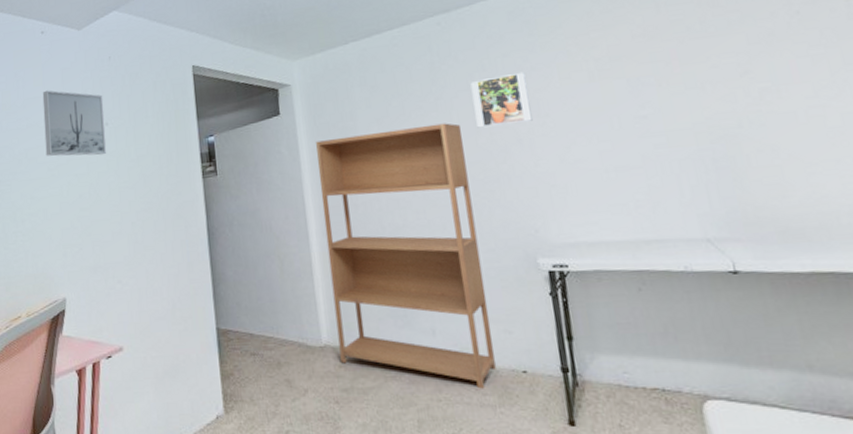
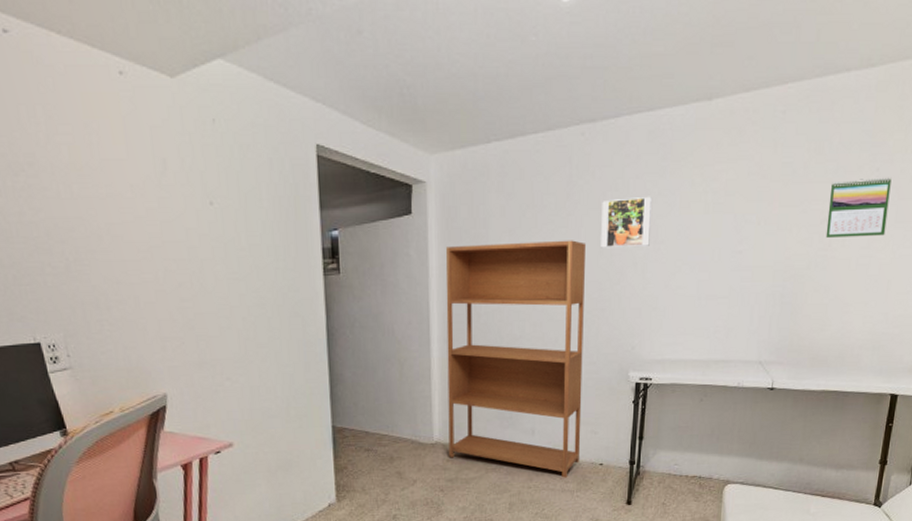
wall art: present [42,90,107,156] -> none [125,152,212,240]
calendar: none [740,18,835,92] -> present [825,177,892,239]

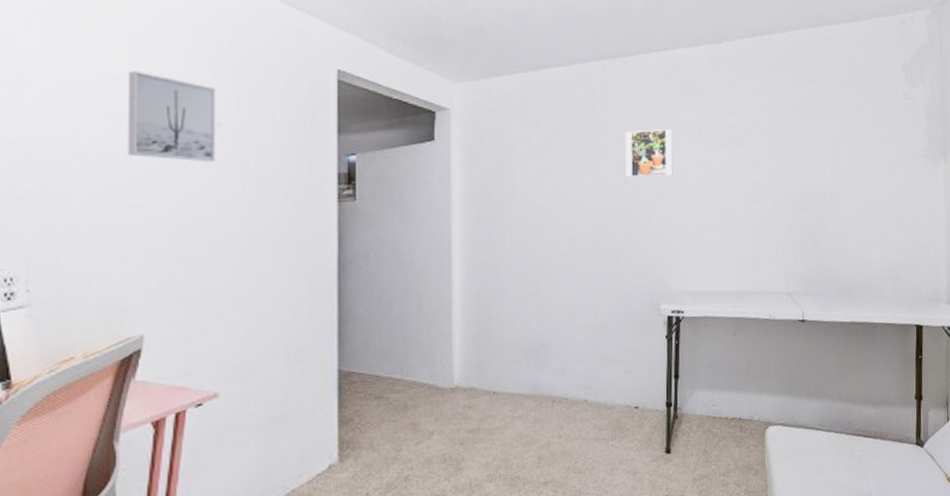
wall art: none [125,152,212,240] -> present [127,70,217,163]
bookshelf: present [445,240,585,478] -> none [469,169,614,425]
calendar: present [825,177,892,239] -> none [835,116,889,172]

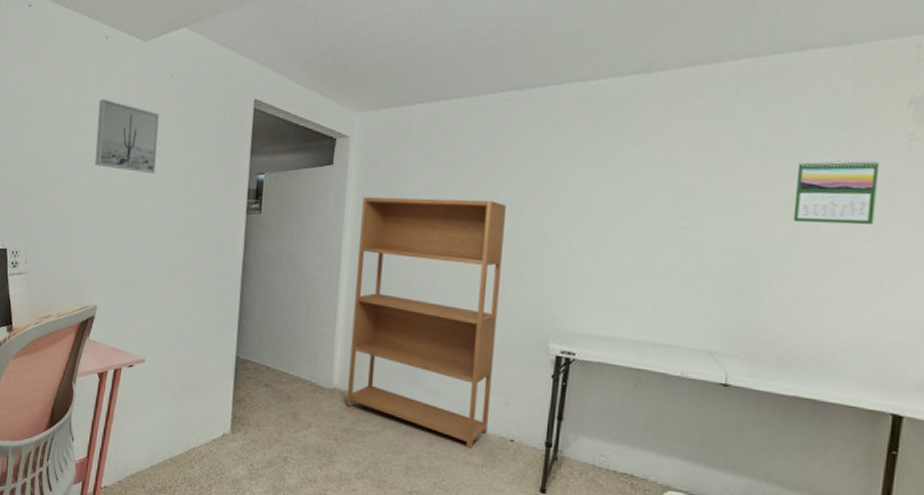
bookshelf: none [469,169,614,425] -> present [347,197,506,449]
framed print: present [625,129,673,178] -> none [522,163,581,213]
calendar: none [835,116,889,172] -> present [793,160,879,225]

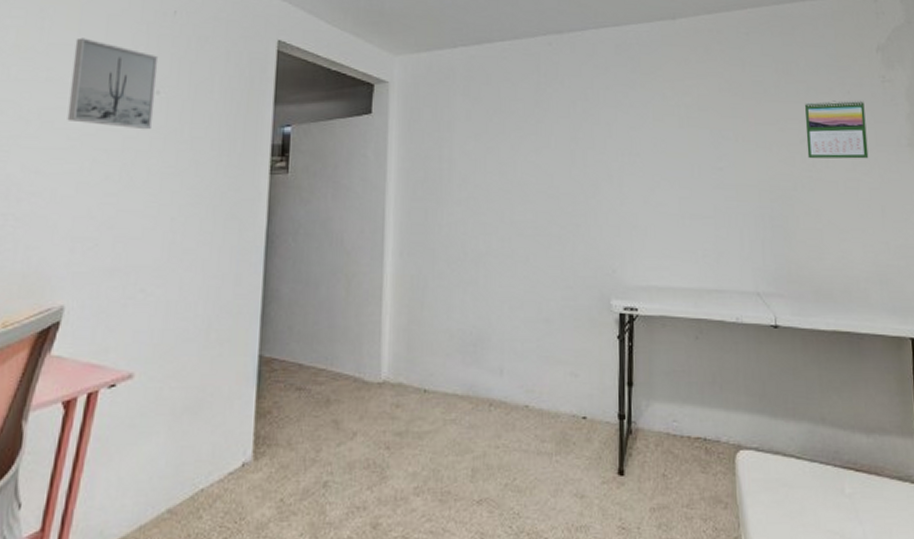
bookshelf: present [347,197,506,449] -> none [399,148,559,435]

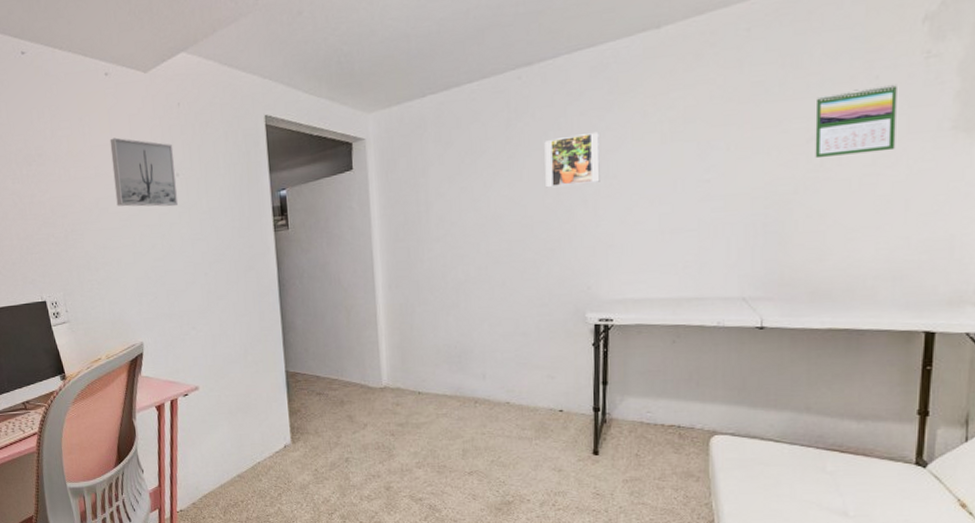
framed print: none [572,108,625,159] -> present [544,133,600,188]

